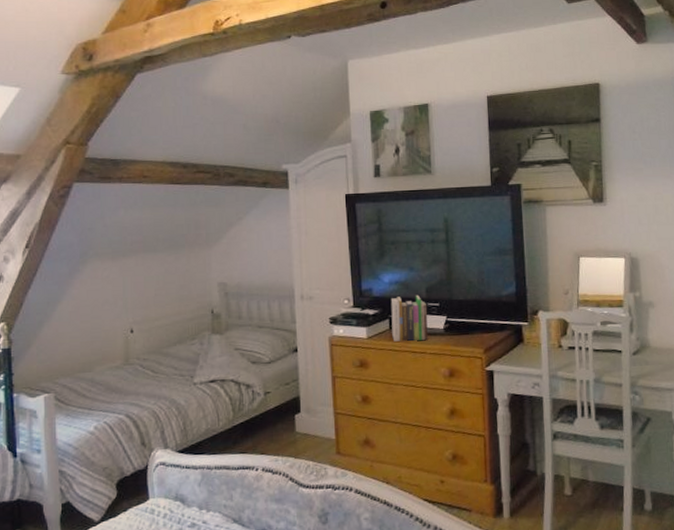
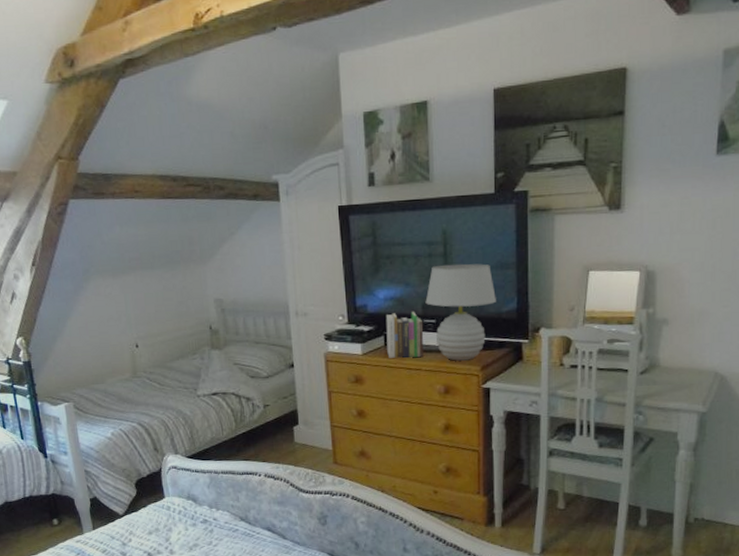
table lamp: none [429,249,496,344] -> present [425,263,496,361]

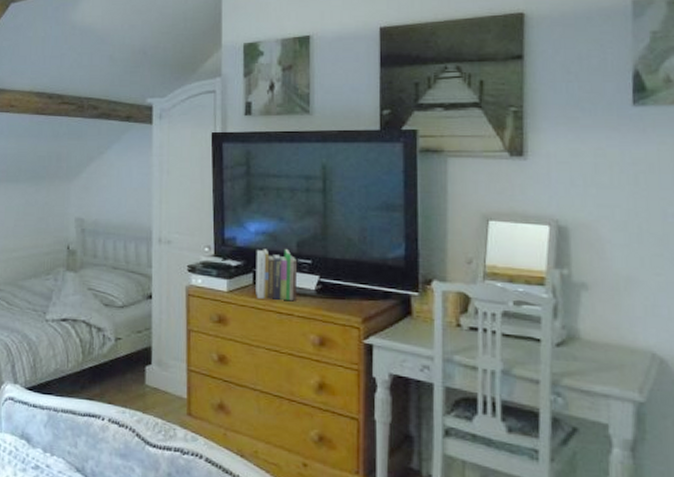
table lamp: present [425,263,496,361] -> none [300,201,381,310]

